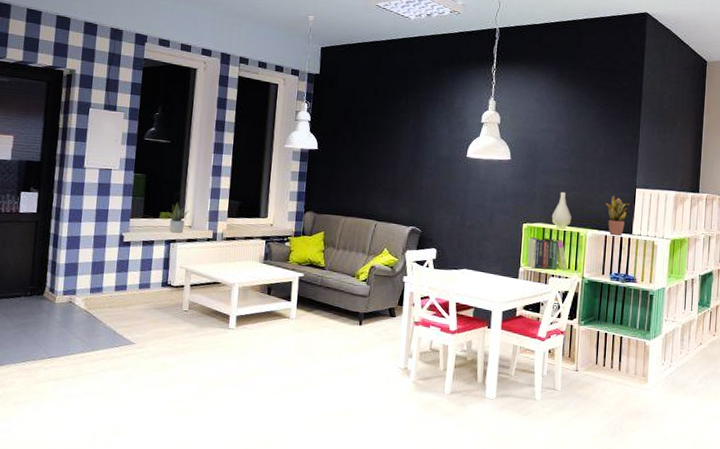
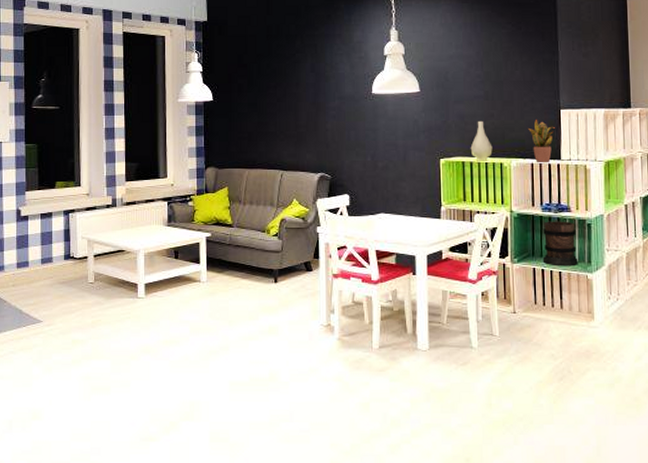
potted plant: present [167,202,189,233] -> none [62,169,85,202]
books: present [527,237,568,271] -> none [447,172,494,206]
wooden barrel: none [608,289,639,333] -> present [543,221,578,266]

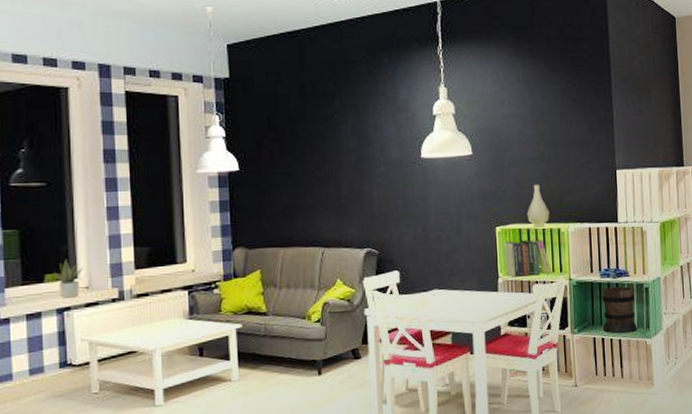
potted plant: none [62,169,85,202] -> present [53,258,83,298]
books: none [447,172,494,206] -> present [503,239,553,277]
potted plant: present [528,119,555,163] -> none [585,180,611,227]

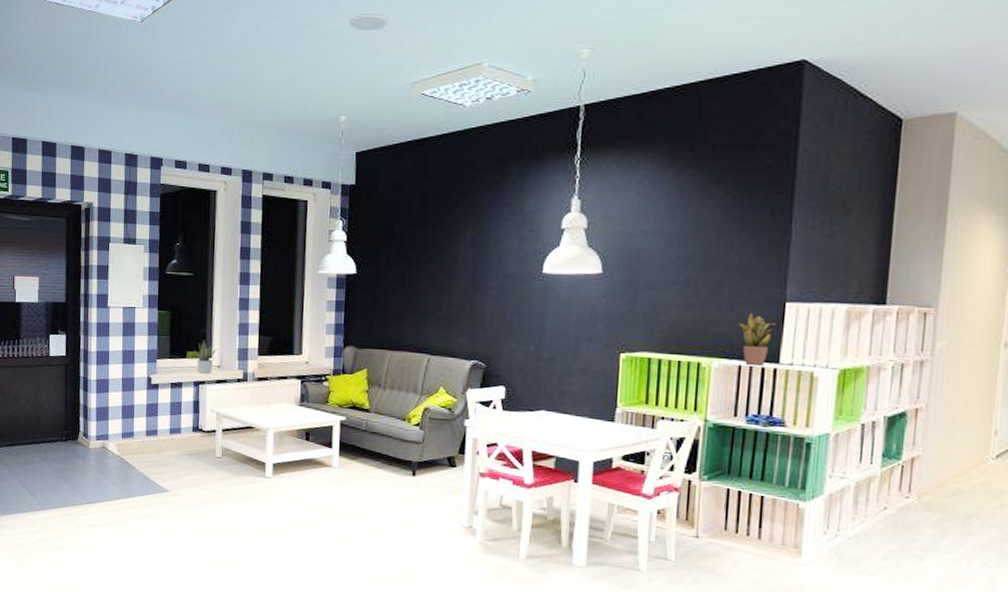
books: present [503,239,553,277] -> none [626,370,684,412]
vase: present [526,184,550,228] -> none [660,310,690,359]
potted plant: none [585,180,611,227] -> present [739,312,775,367]
wooden barrel: present [602,286,637,334] -> none [742,435,790,491]

